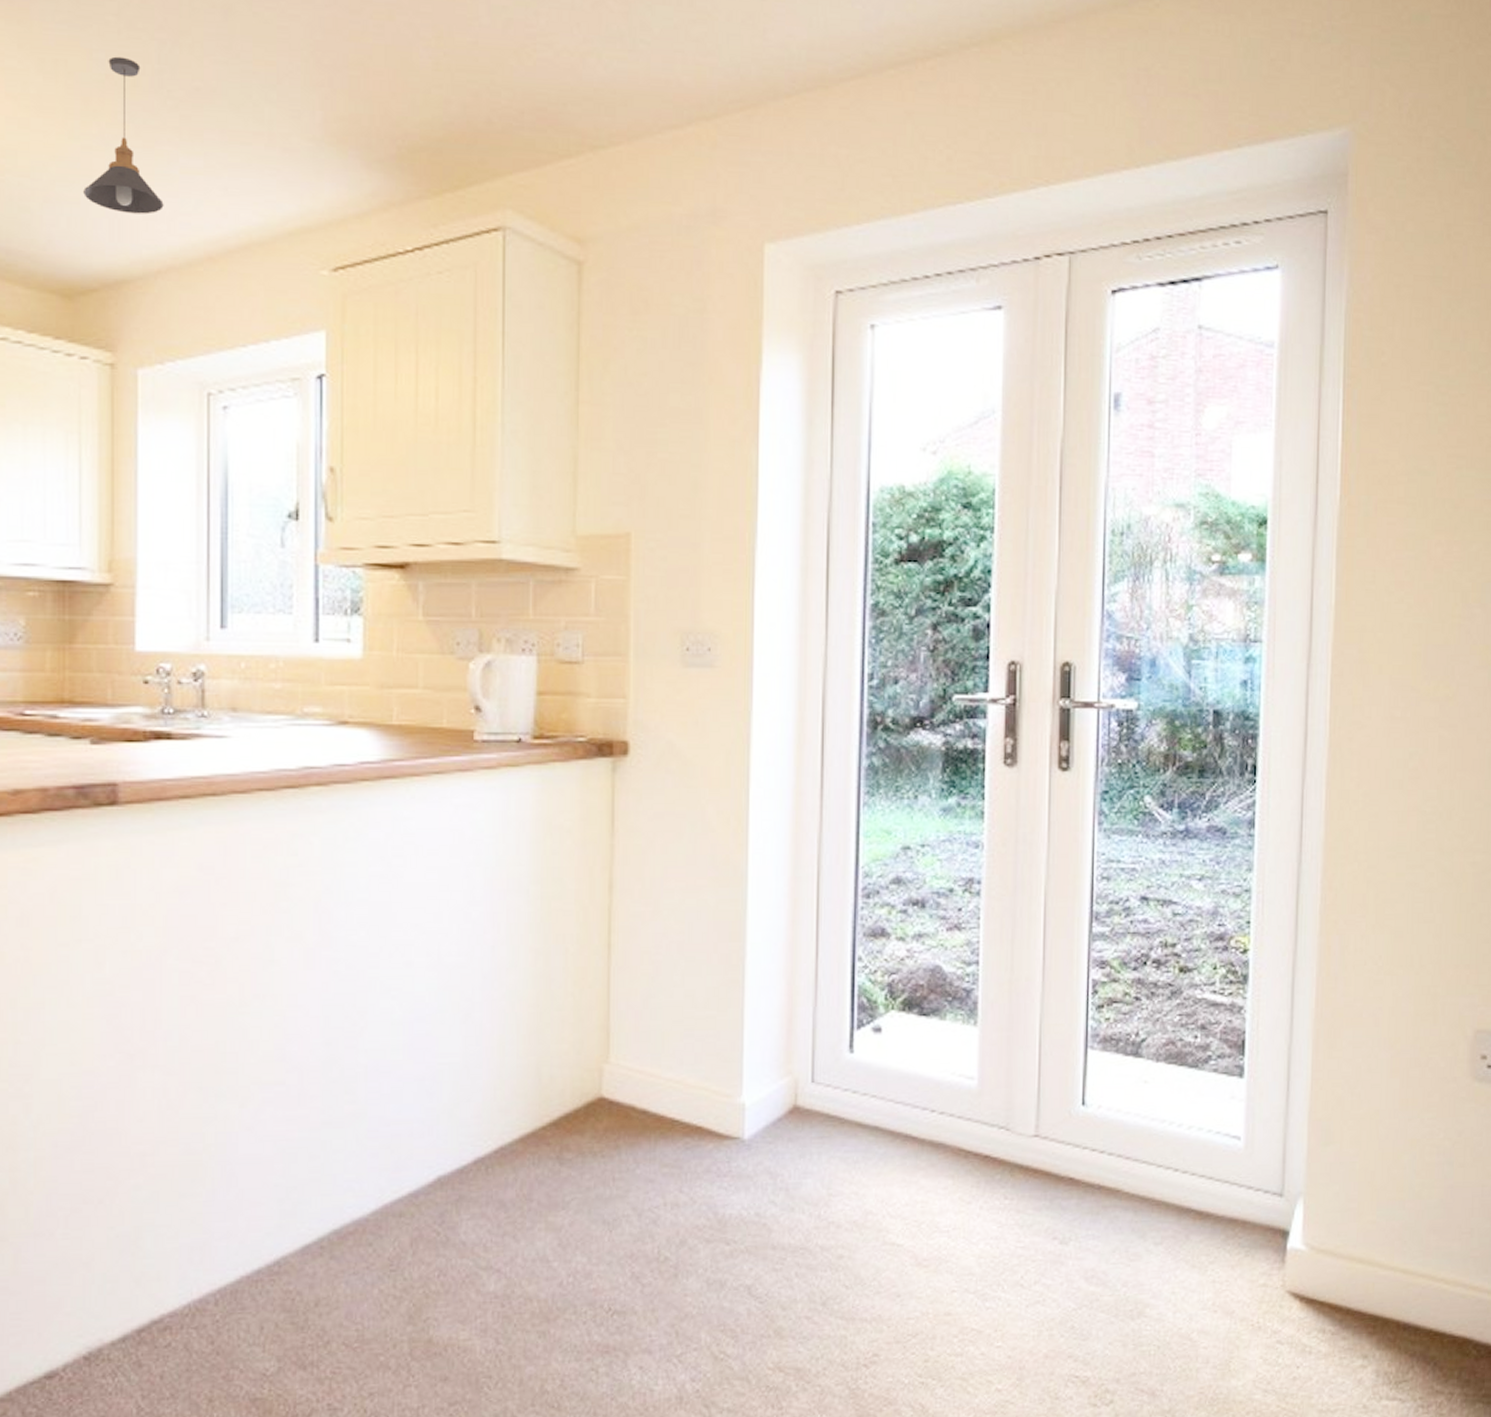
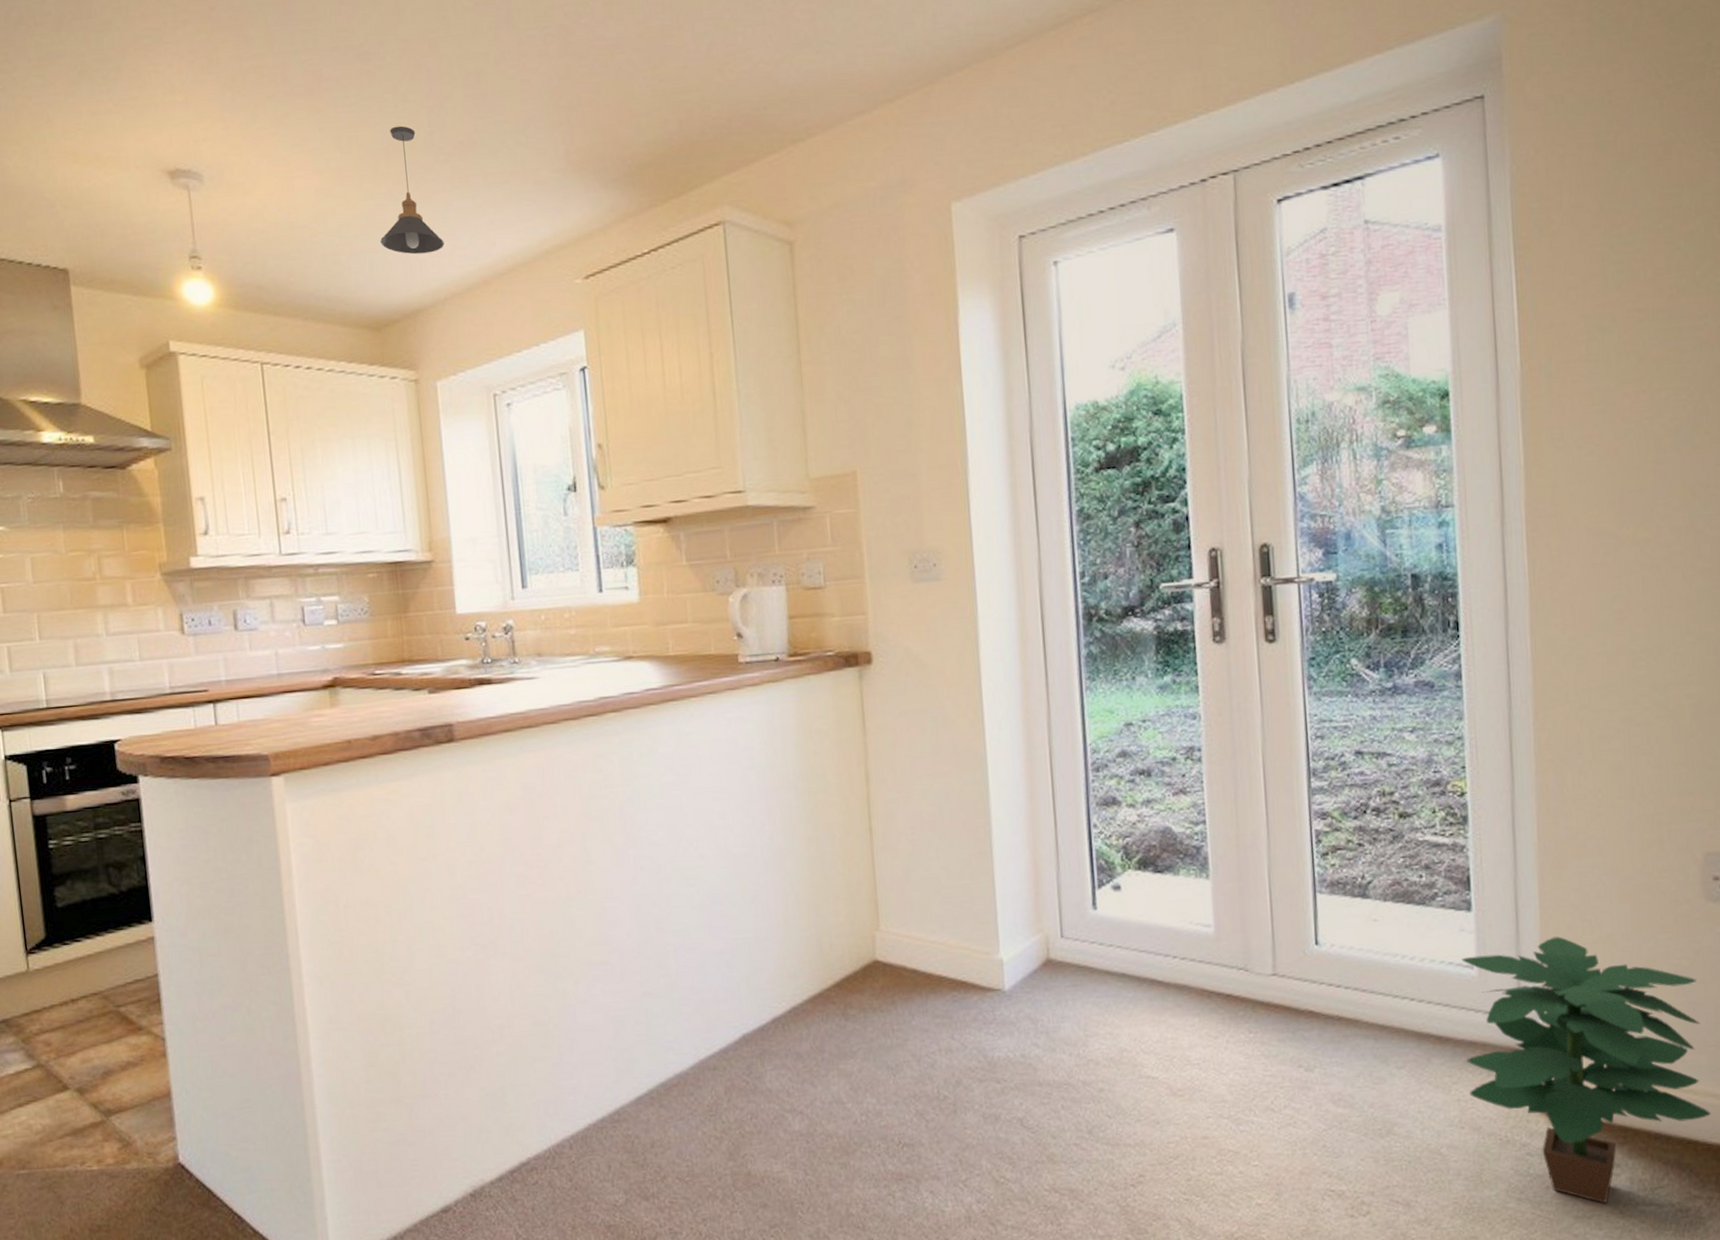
potted plant: none [1224,1109,1459,1398] -> present [1461,936,1711,1204]

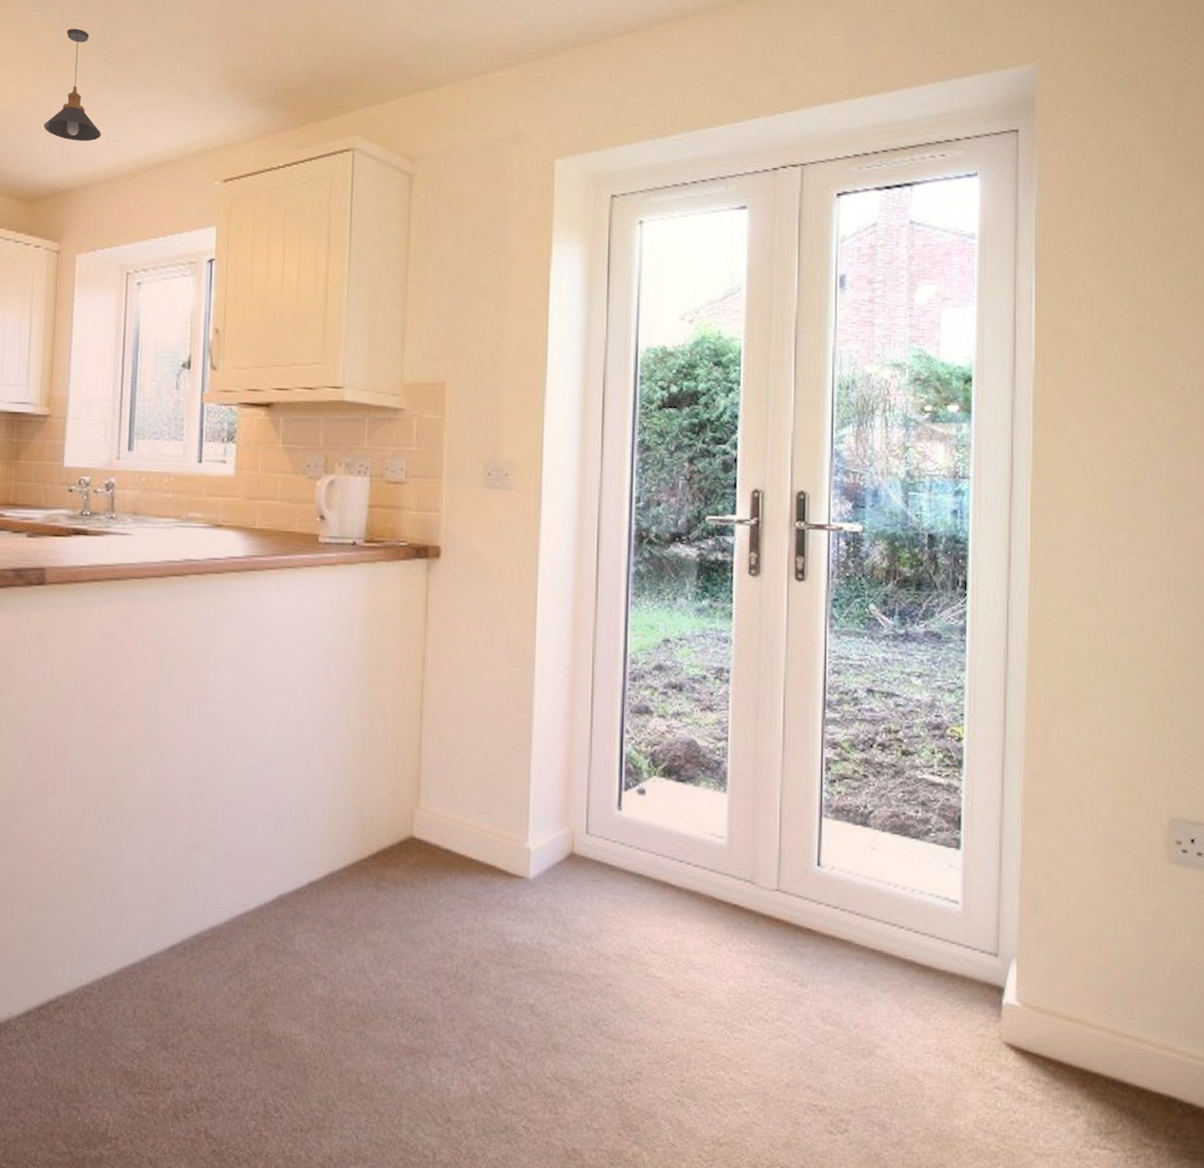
potted plant: present [1461,936,1711,1204] -> none [946,881,1163,1144]

